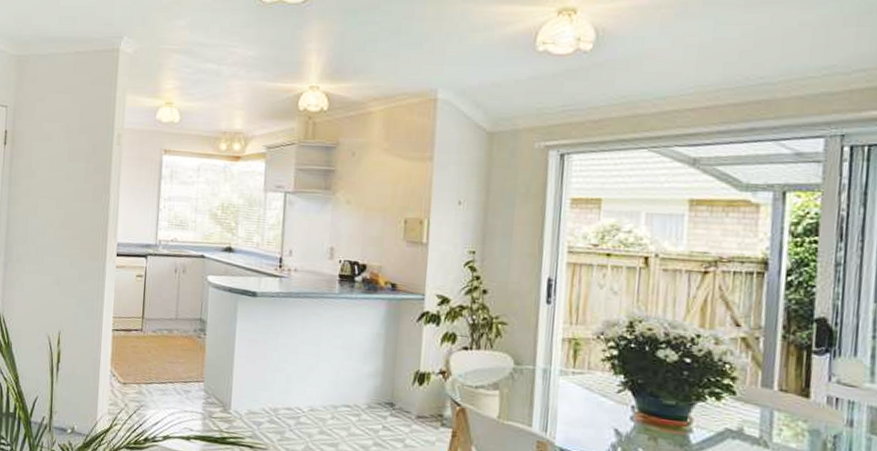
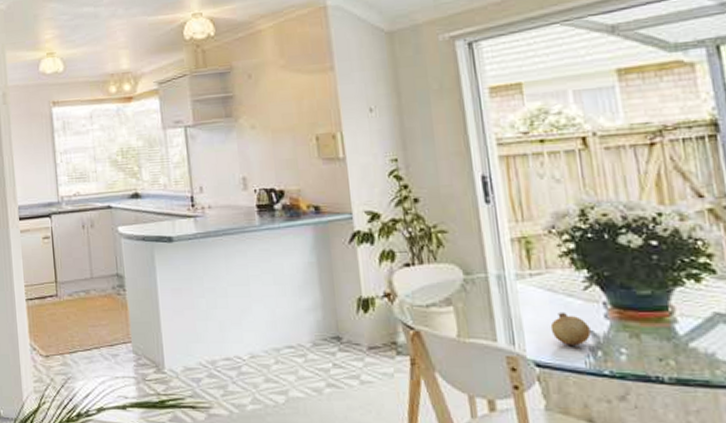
fruit: none [581,409,616,440] -> present [550,312,591,345]

